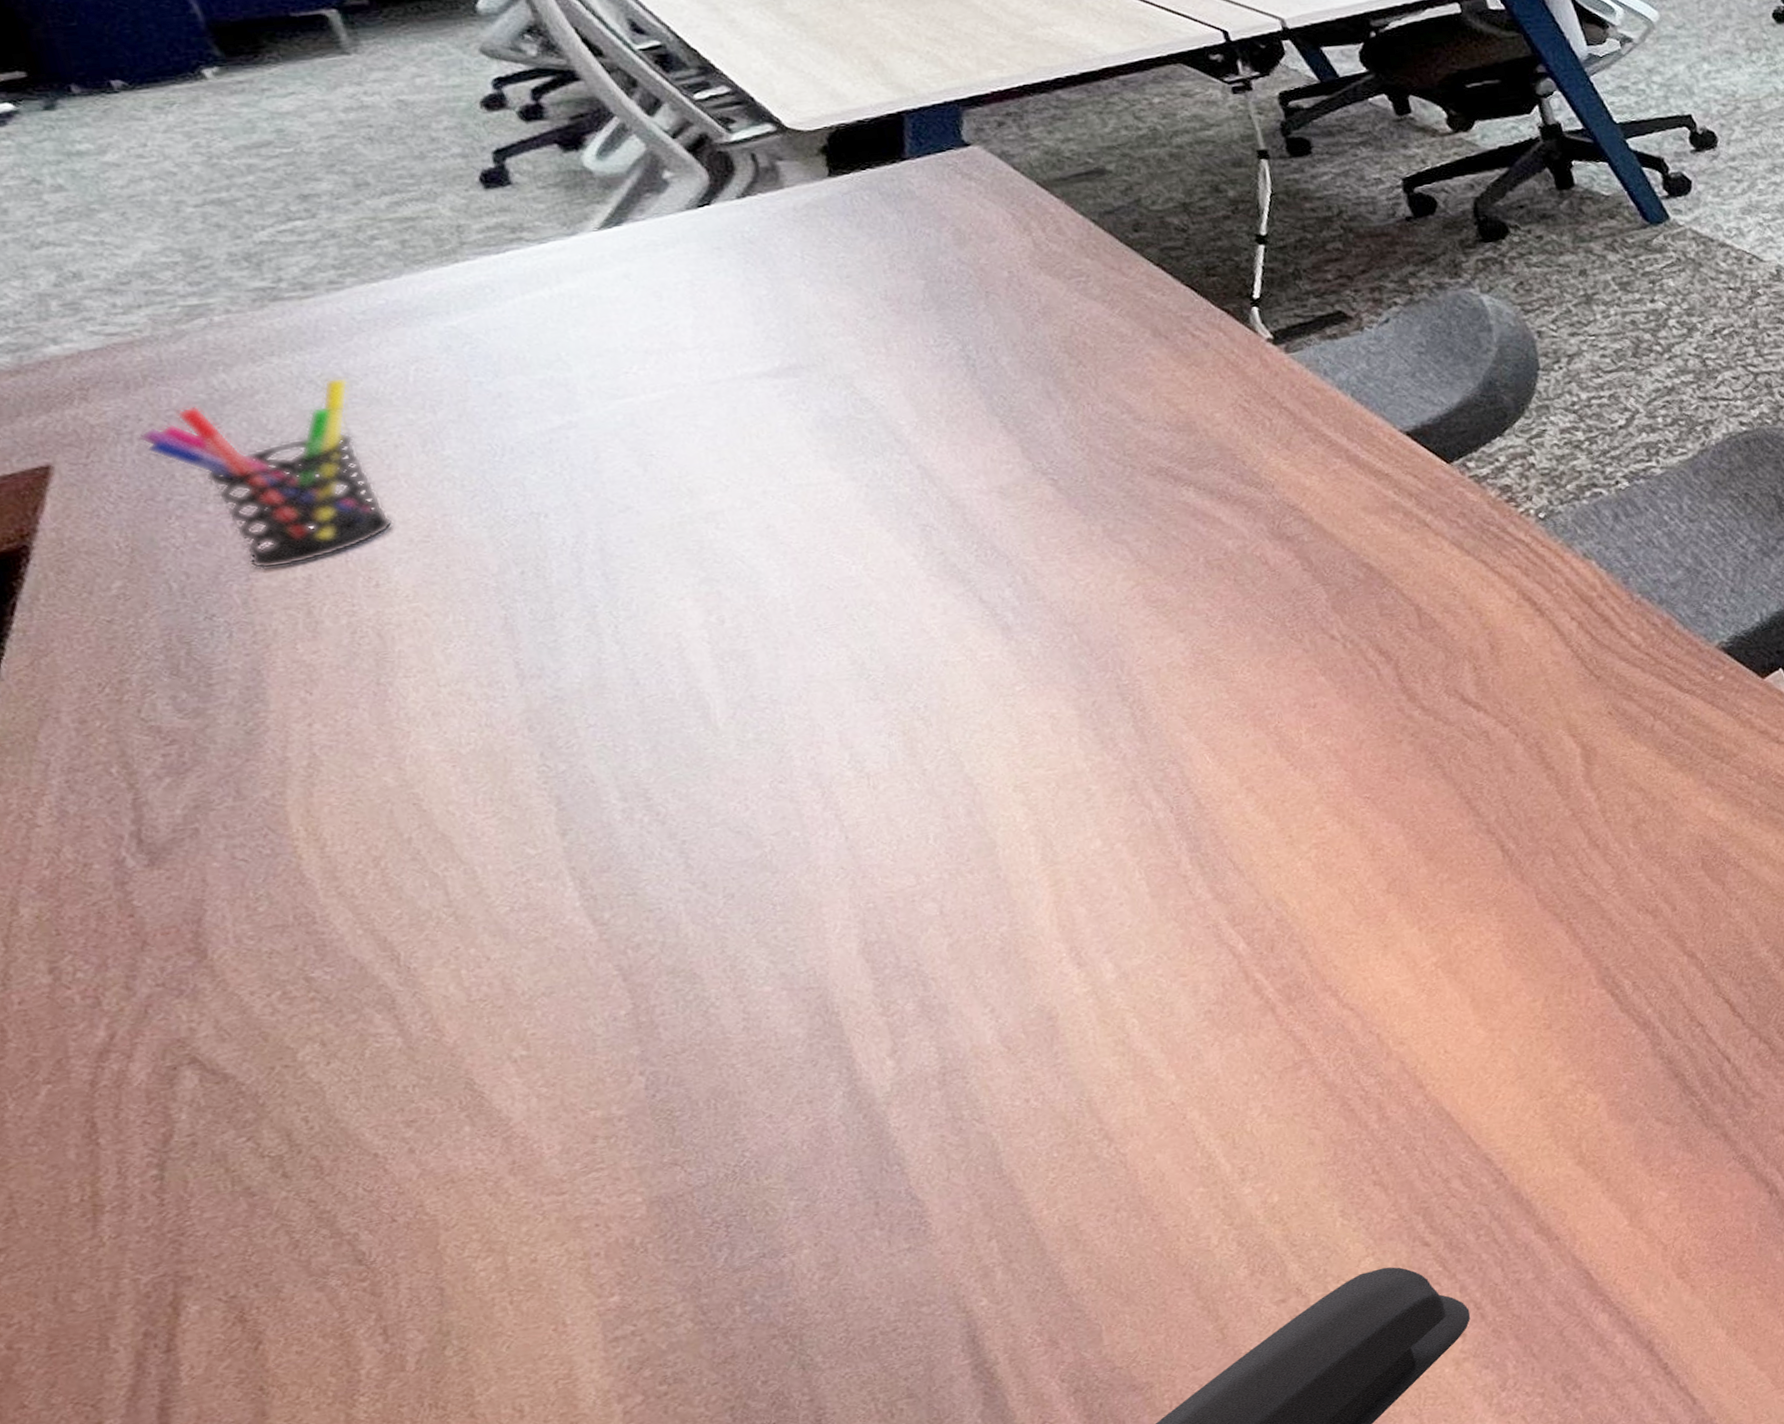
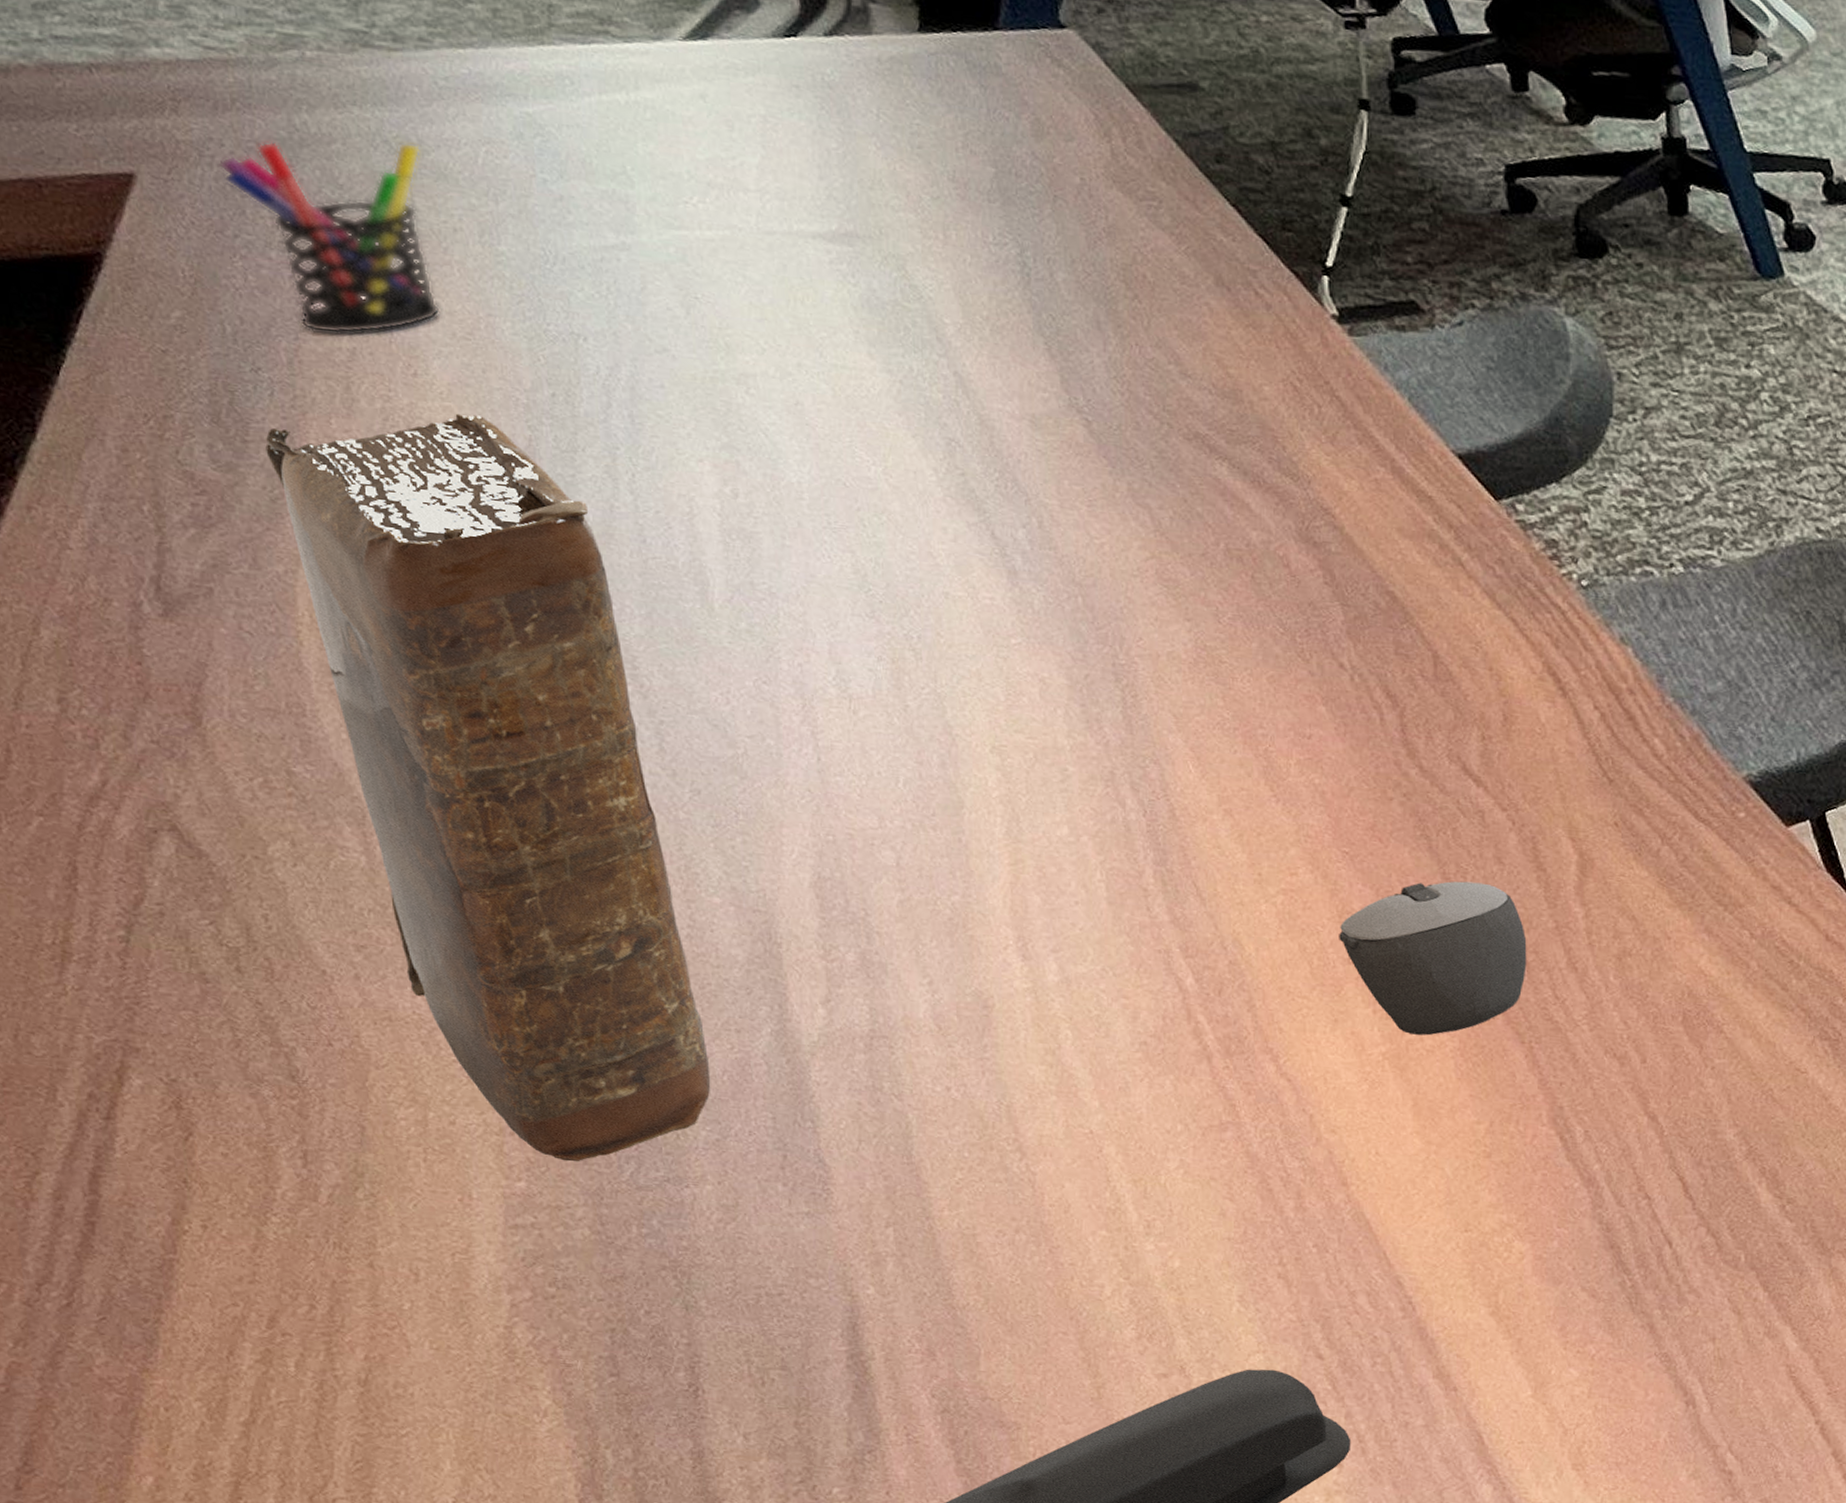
book: none [230,608,792,1266] -> present [265,413,711,1162]
computer mouse: none [1374,792,1553,940] -> present [1339,881,1527,1036]

